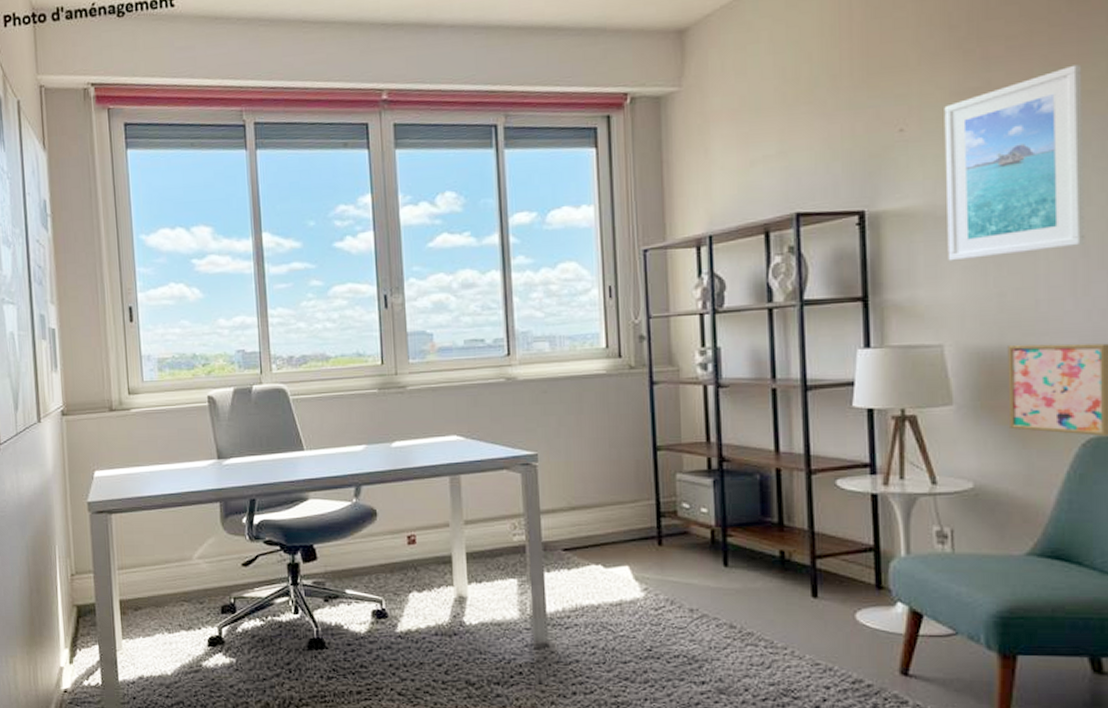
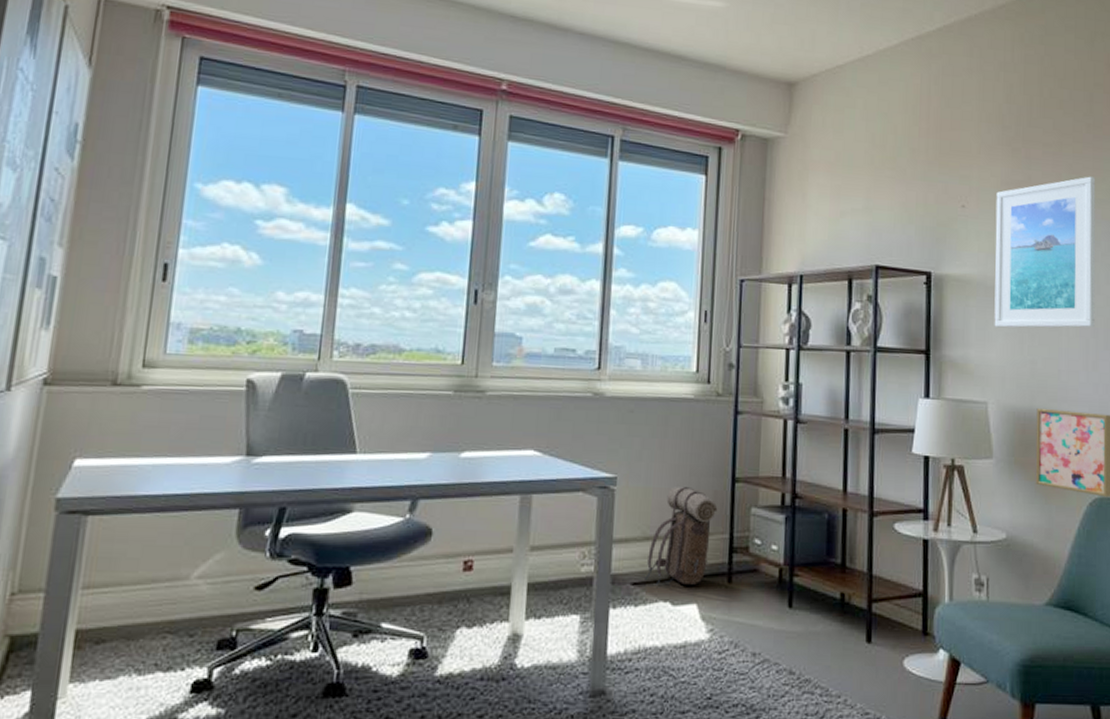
backpack: none [575,458,641,550] -> present [645,487,718,585]

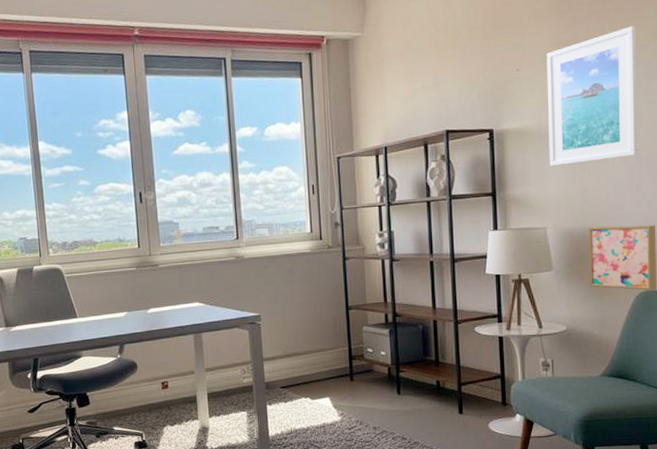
backpack: present [645,487,718,585] -> none [290,317,338,387]

